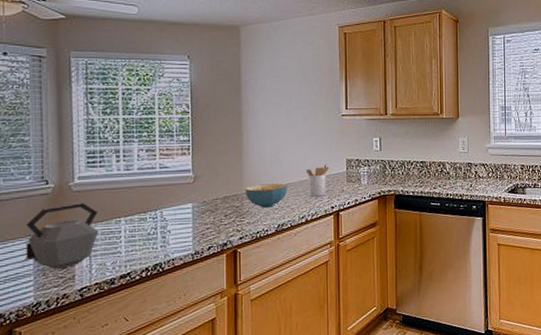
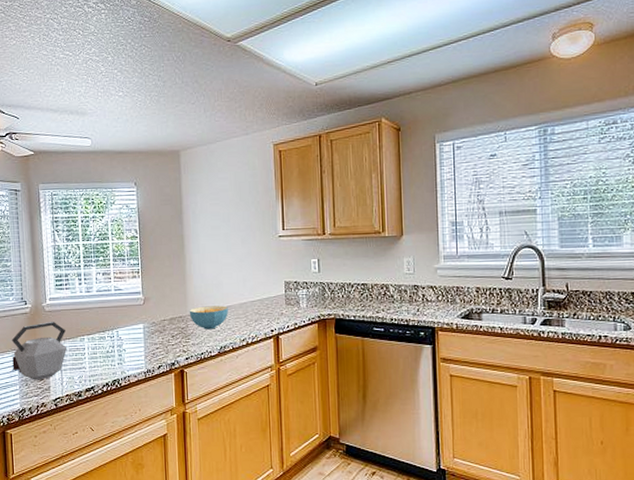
utensil holder: present [305,164,330,197] -> none [245,286,268,320]

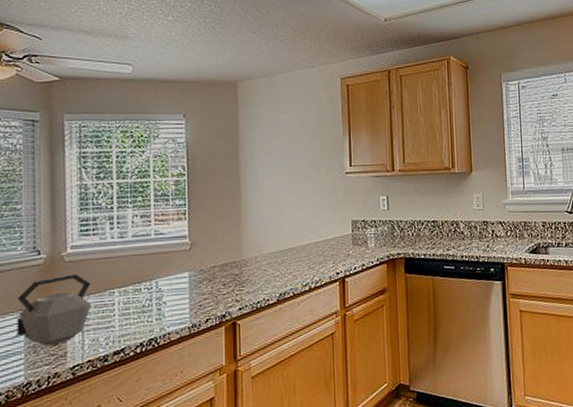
cereal bowl: present [189,305,228,330] -> none [244,248,289,276]

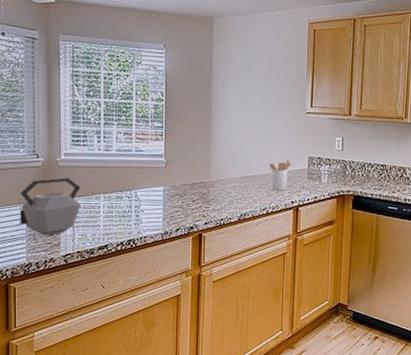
utensil holder: none [308,226,334,262] -> present [269,160,292,191]

